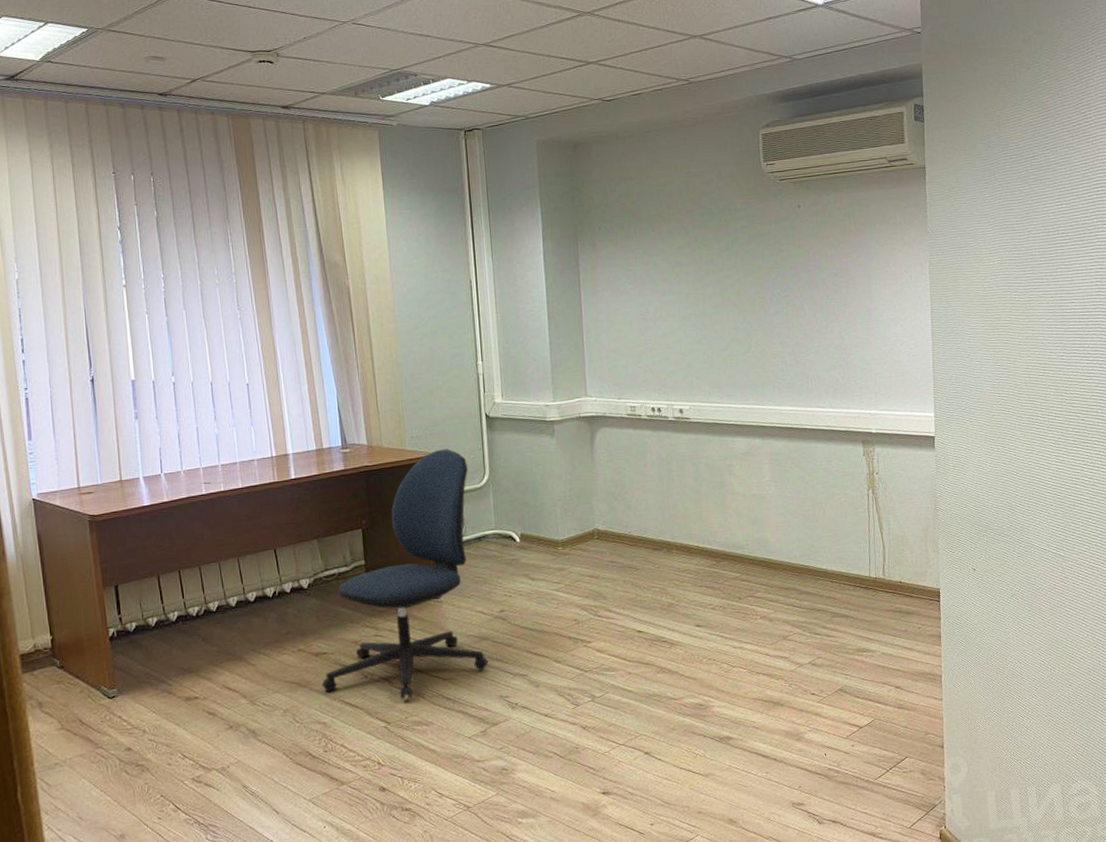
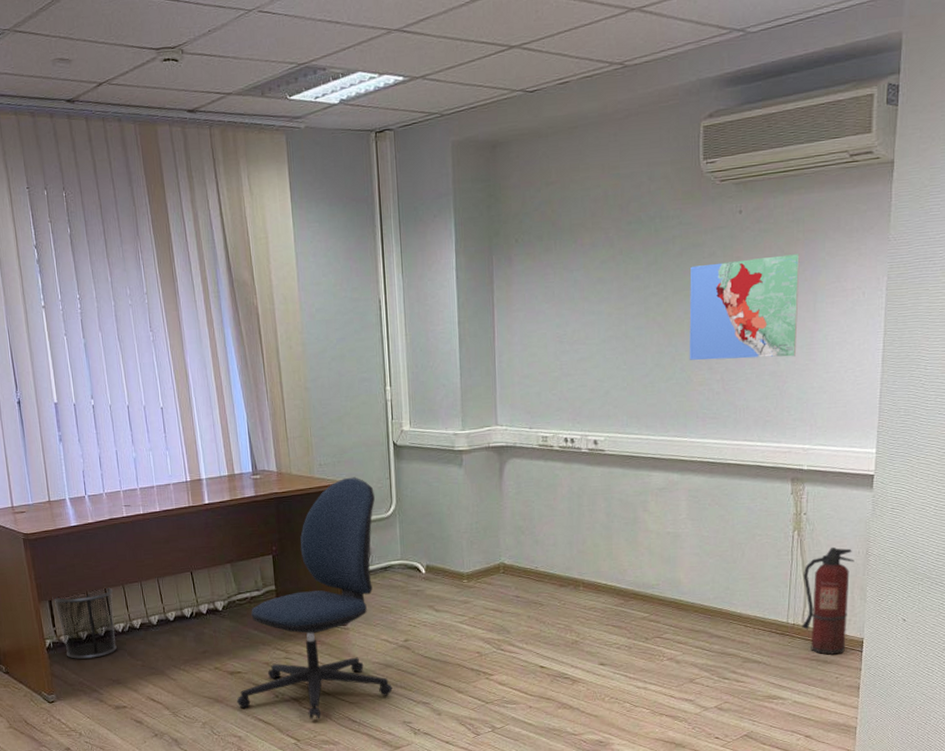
waste bin: none [119,568,190,648] -> present [52,586,117,659]
map: none [759,243,857,335] -> present [689,254,800,360]
fire extinguisher: none [880,503,925,606] -> present [802,546,854,655]

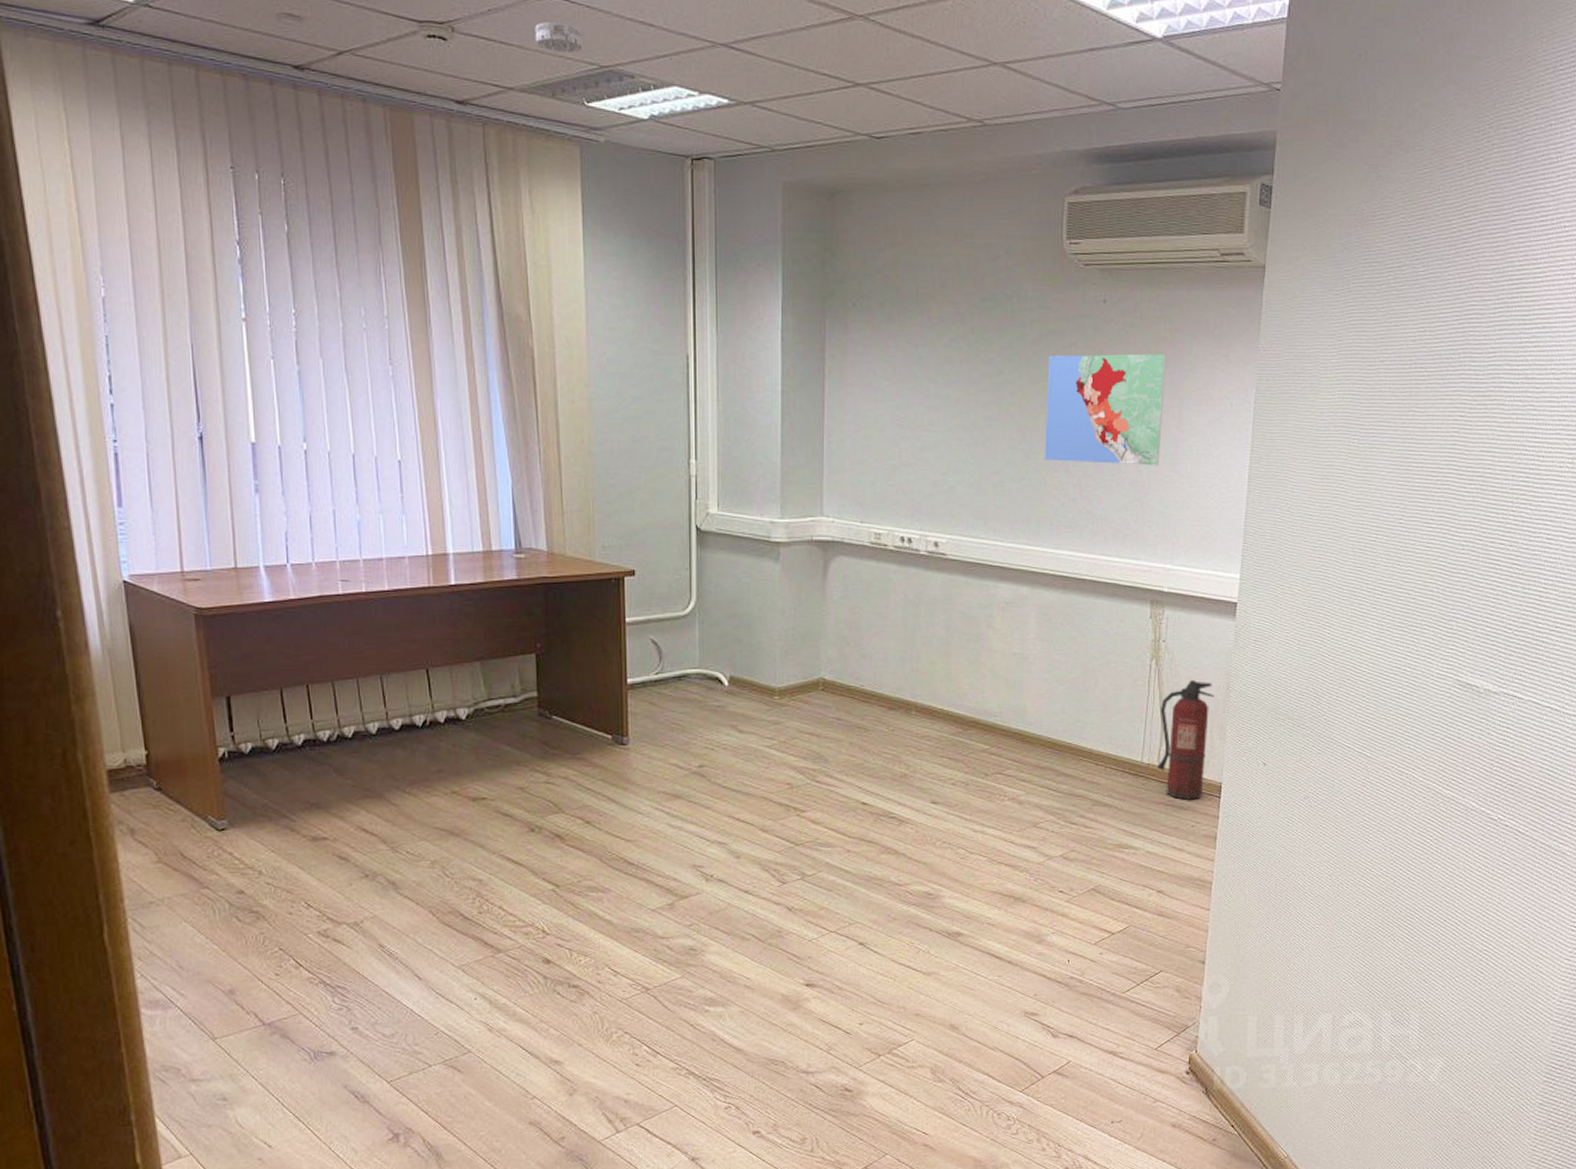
waste bin: present [52,586,117,659] -> none [231,682,319,774]
office chair: present [236,477,393,719] -> none [478,564,681,860]
smoke detector: none [245,31,284,58] -> present [535,21,583,53]

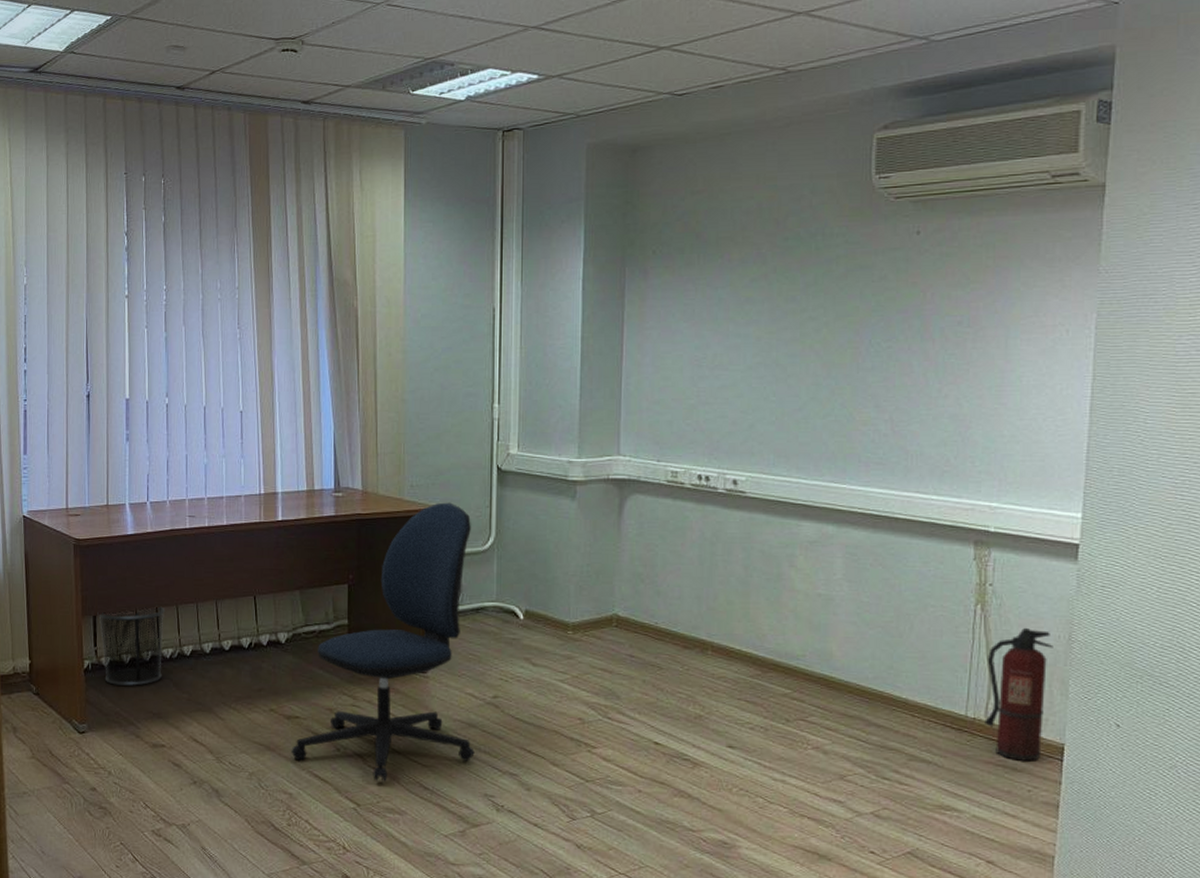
waste bin: none [231,682,319,774] -> present [97,605,166,686]
office chair: none [478,564,681,860] -> present [291,502,475,781]
smoke detector: present [535,21,583,53] -> none [370,25,410,51]
map: present [1044,353,1166,466] -> none [851,282,989,399]

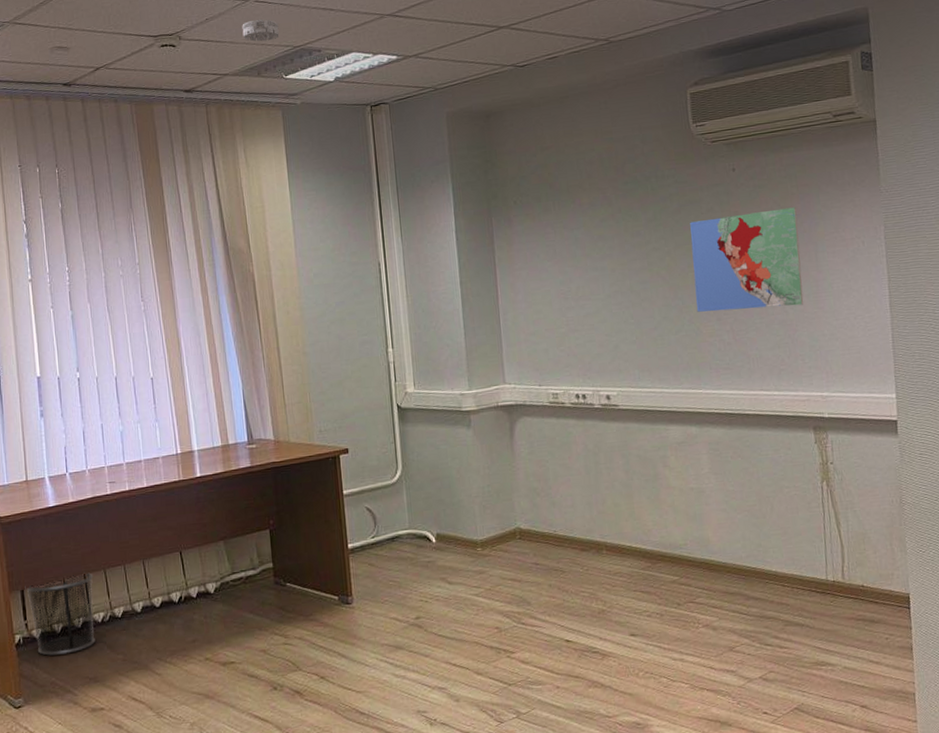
office chair: present [291,502,475,781] -> none [229,442,404,713]
smoke detector: none [370,25,410,51] -> present [242,19,280,42]
map: none [851,282,989,399] -> present [690,207,804,312]
fire extinguisher: present [985,627,1053,761] -> none [837,496,892,614]

